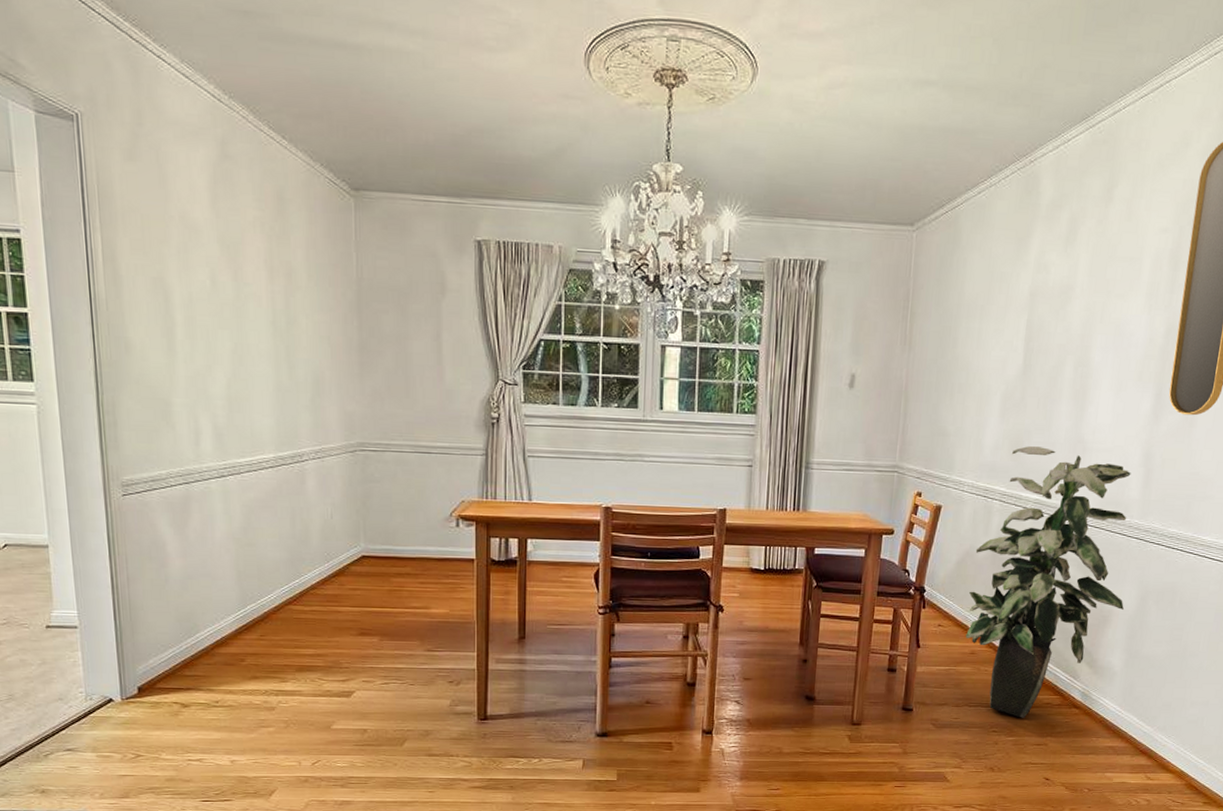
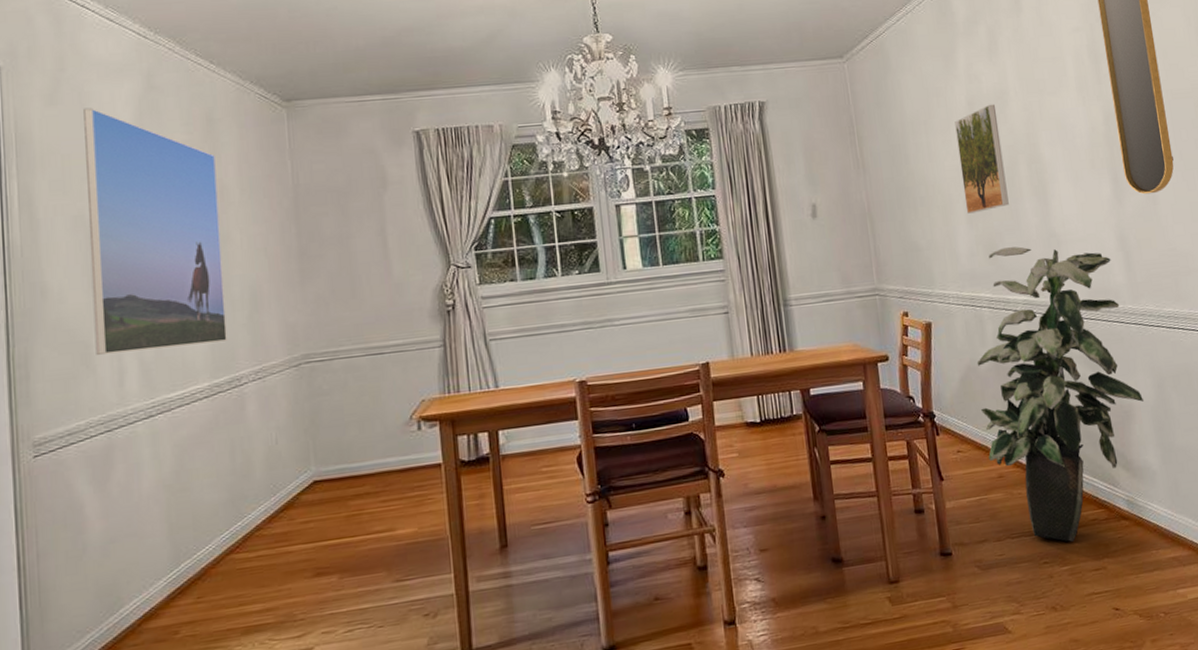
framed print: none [161,168,291,420] -> present [83,107,227,355]
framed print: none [1001,298,1058,408] -> present [955,104,1009,214]

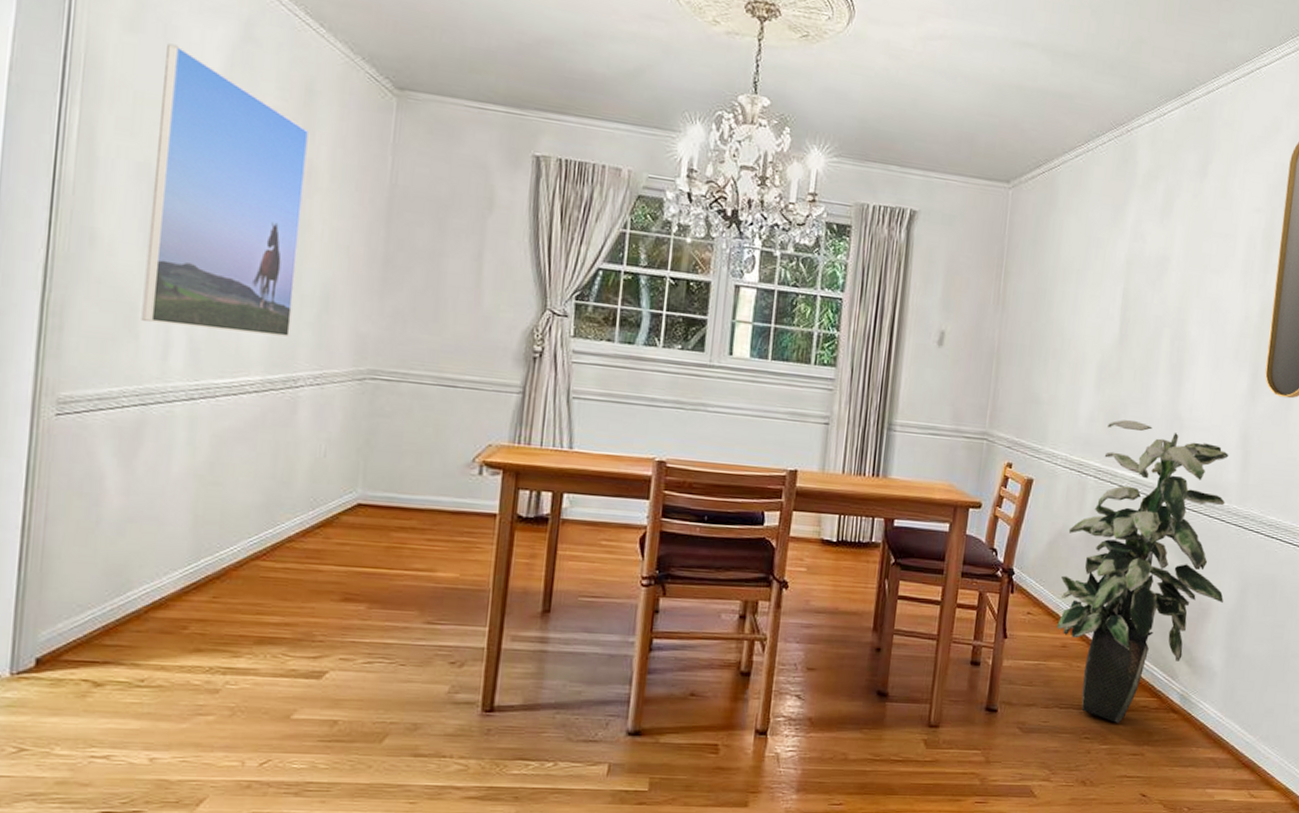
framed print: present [955,104,1009,214] -> none [1096,268,1155,378]

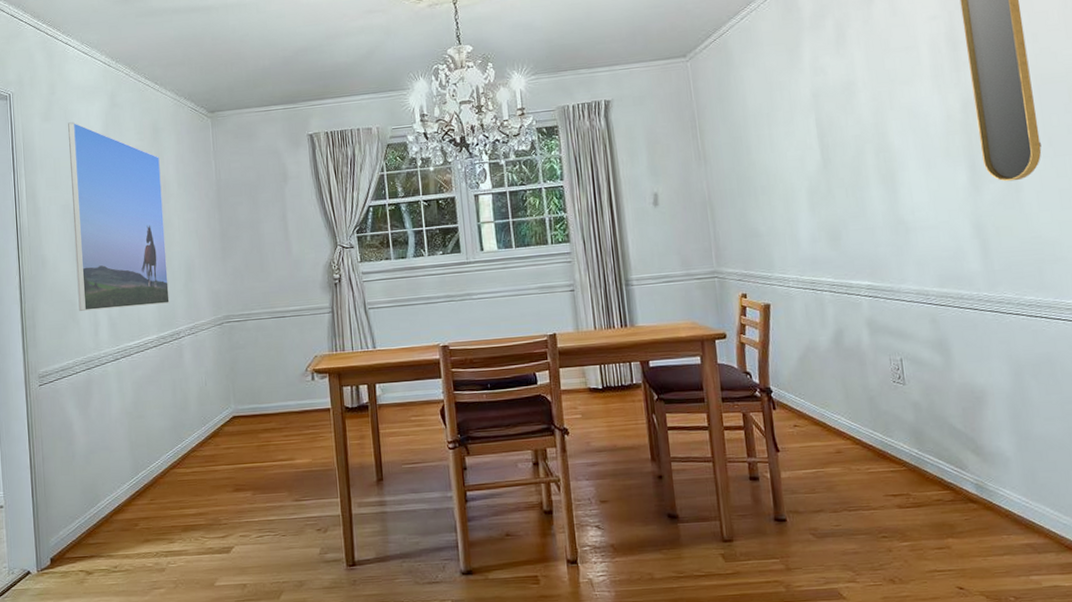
indoor plant: present [1057,420,1229,723] -> none [816,233,999,519]

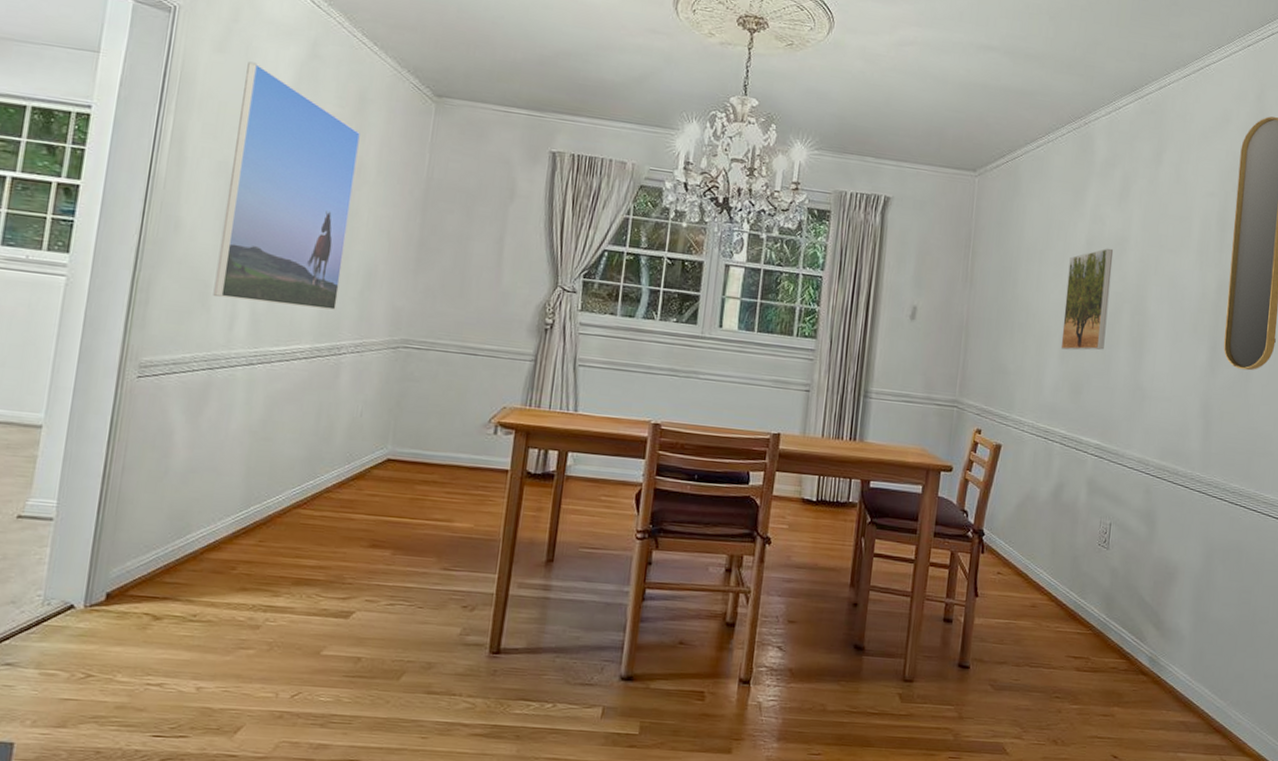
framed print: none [798,95,854,202] -> present [1060,248,1114,351]

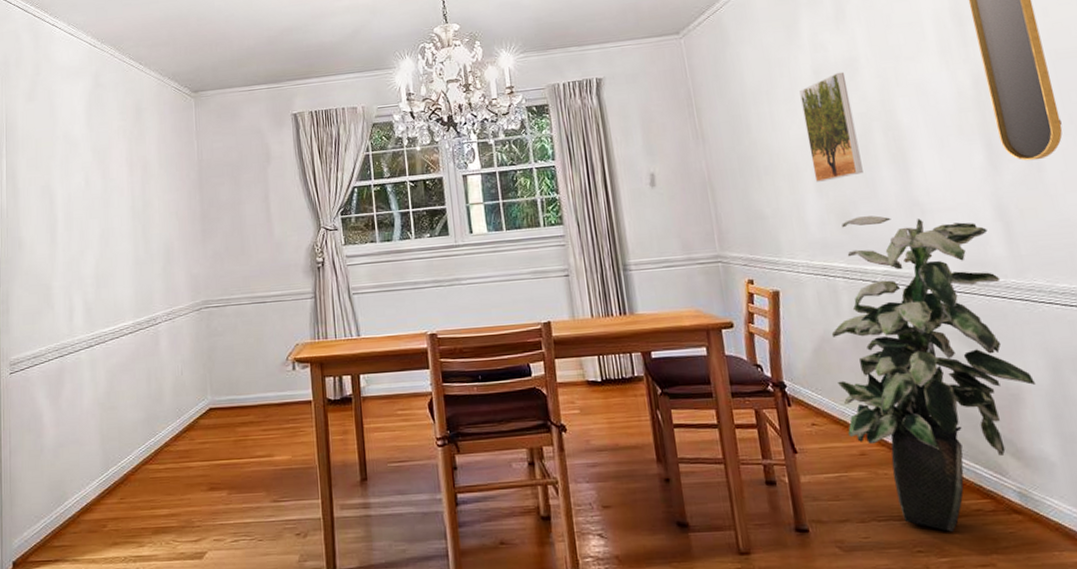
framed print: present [213,61,360,311] -> none [51,102,147,295]
indoor plant: none [1026,389,1191,684] -> present [831,215,1037,532]

